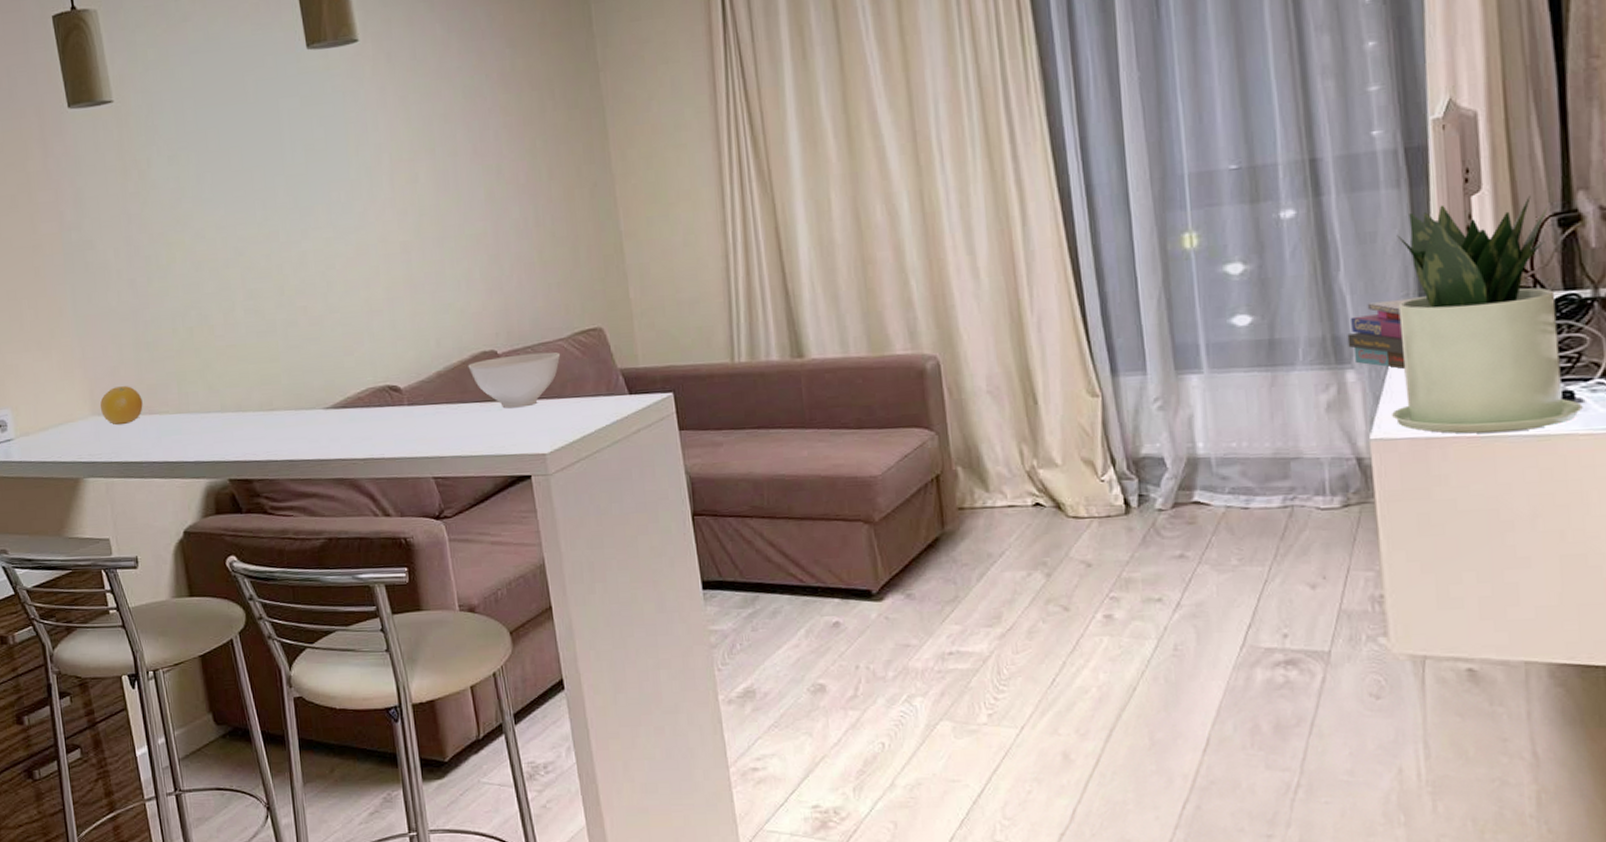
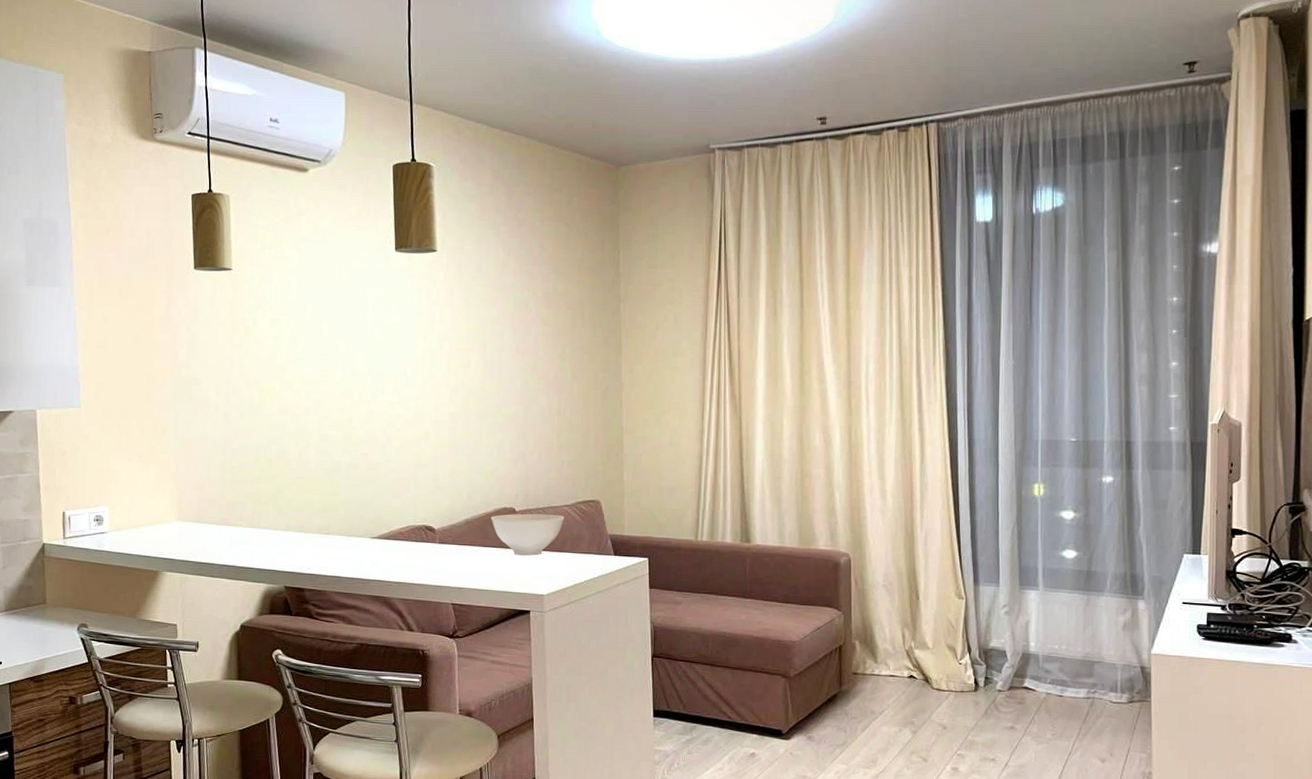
fruit: present [100,386,143,426] -> none [185,500,222,532]
books: present [1347,297,1425,369] -> none [1141,552,1197,604]
planter: present [1392,195,1583,434] -> none [1168,487,1297,660]

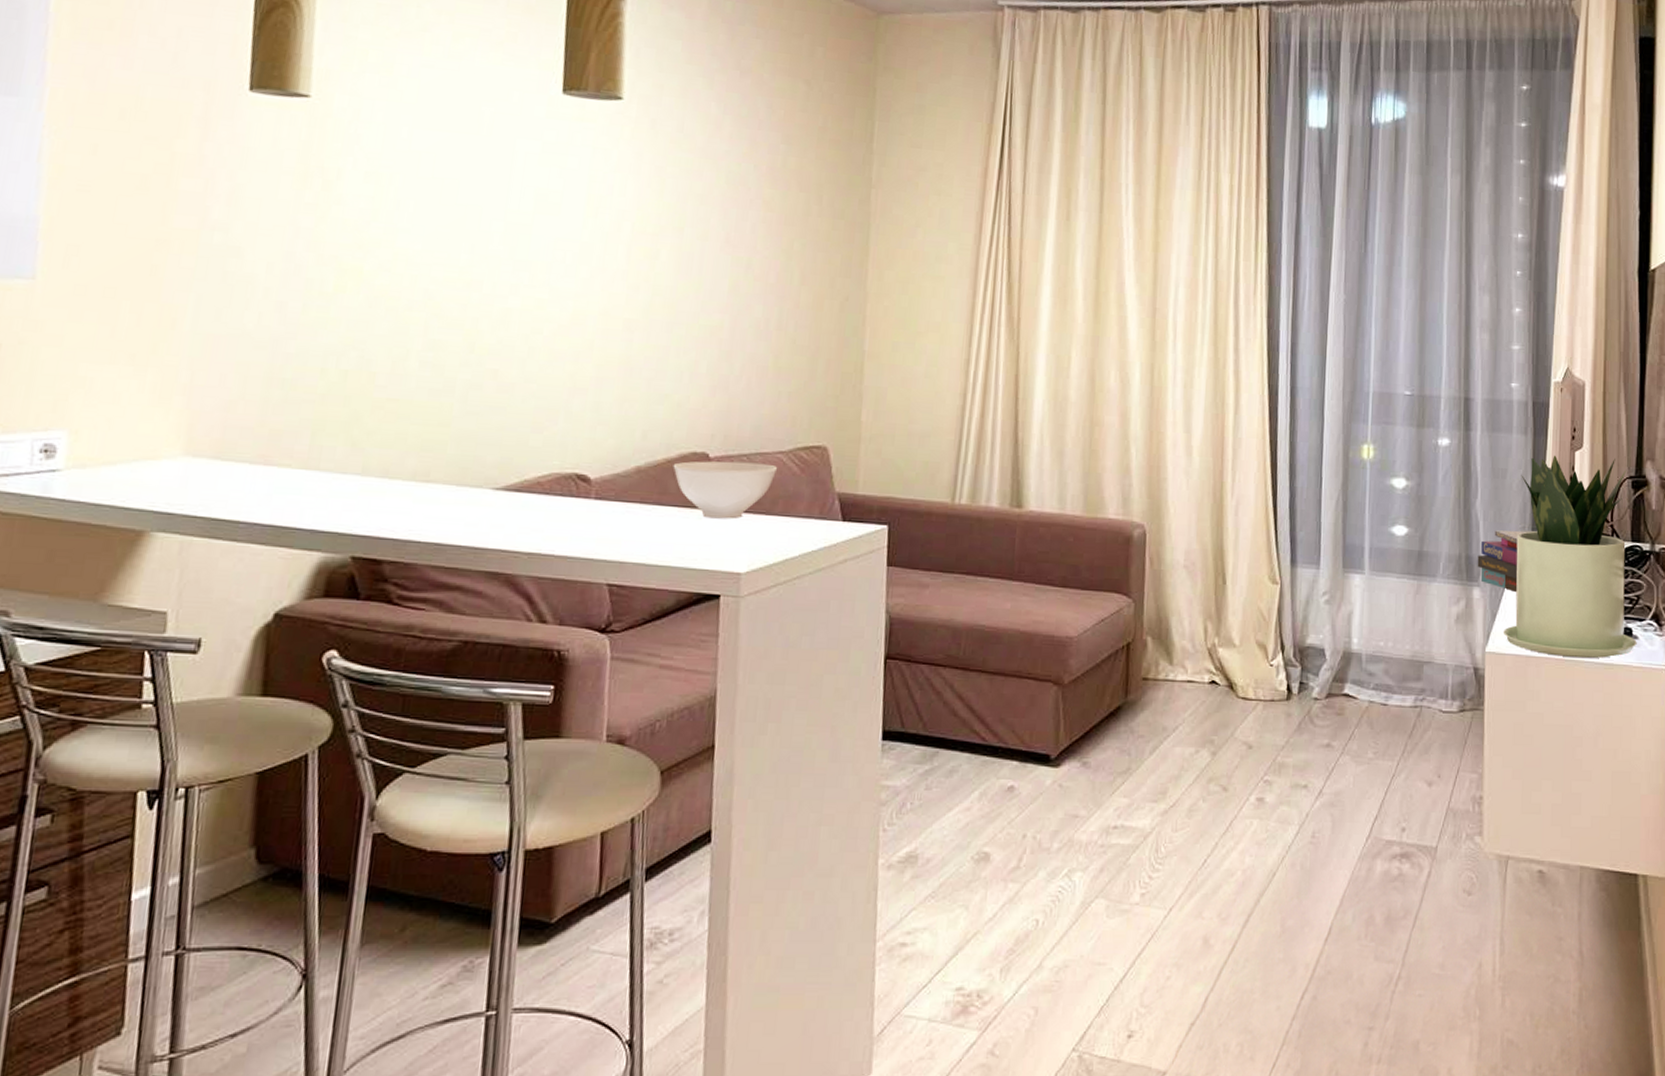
books: none [1141,552,1197,604] -> present [1477,530,1536,592]
planter: none [1168,487,1297,660] -> present [1504,455,1637,659]

